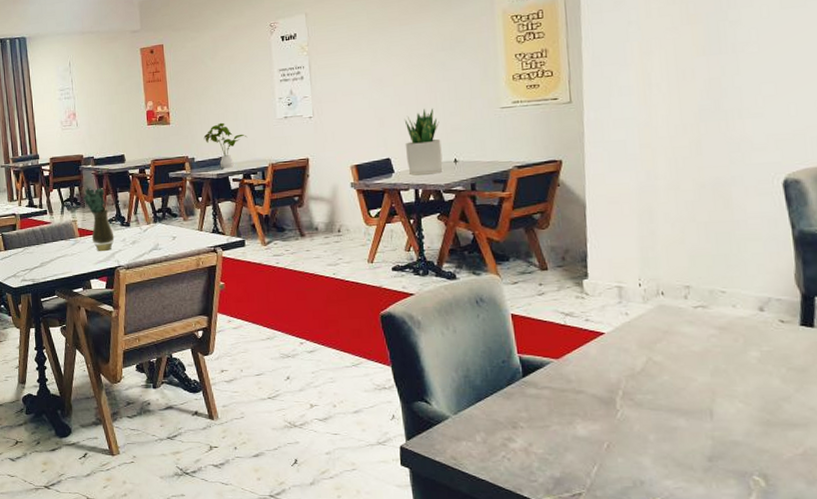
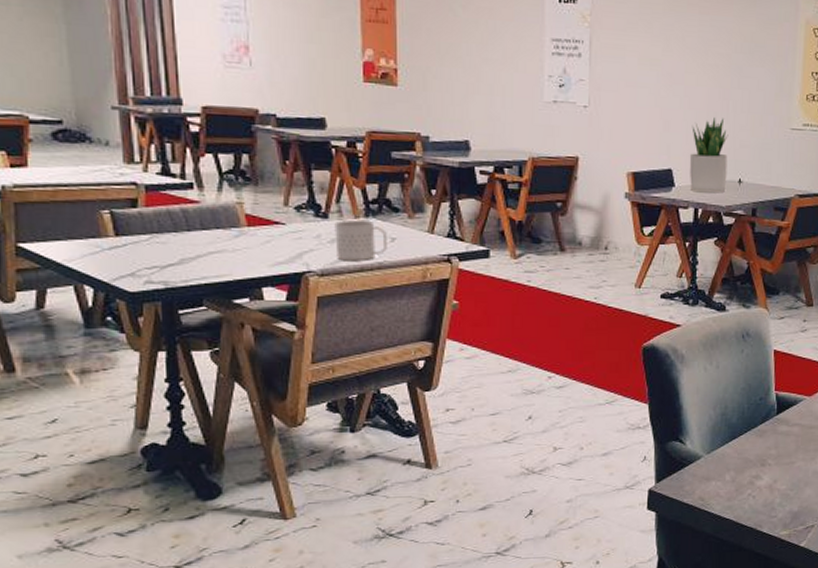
vase: present [82,186,115,251] -> none [255,155,304,249]
mug: none [134,225,170,257] -> present [334,219,387,261]
house plant: present [203,122,248,168] -> none [444,95,504,156]

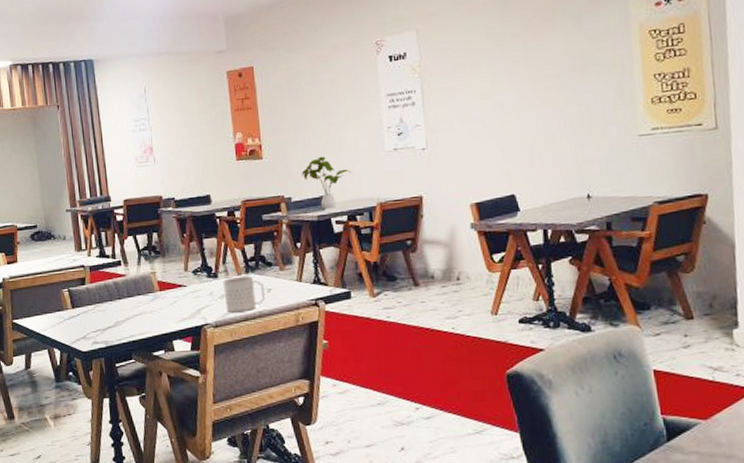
house plant: none [444,95,504,156] -> present [301,156,352,209]
planter: present [689,117,728,194] -> none [530,137,575,214]

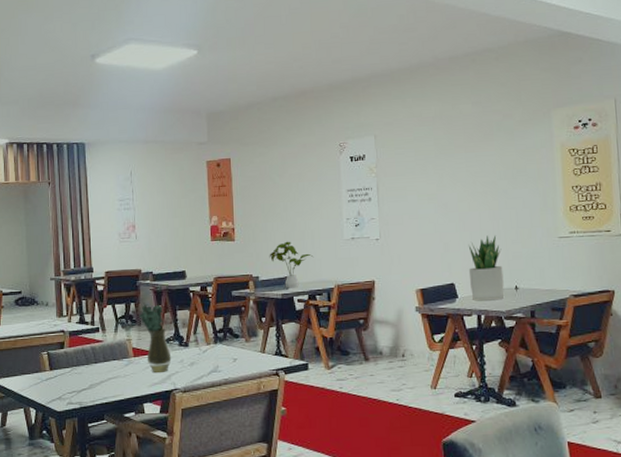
vase: none [162,231,201,307] -> present [139,302,172,373]
mug: present [223,276,265,313] -> none [193,346,231,379]
planter: none [530,137,575,214] -> present [468,235,504,301]

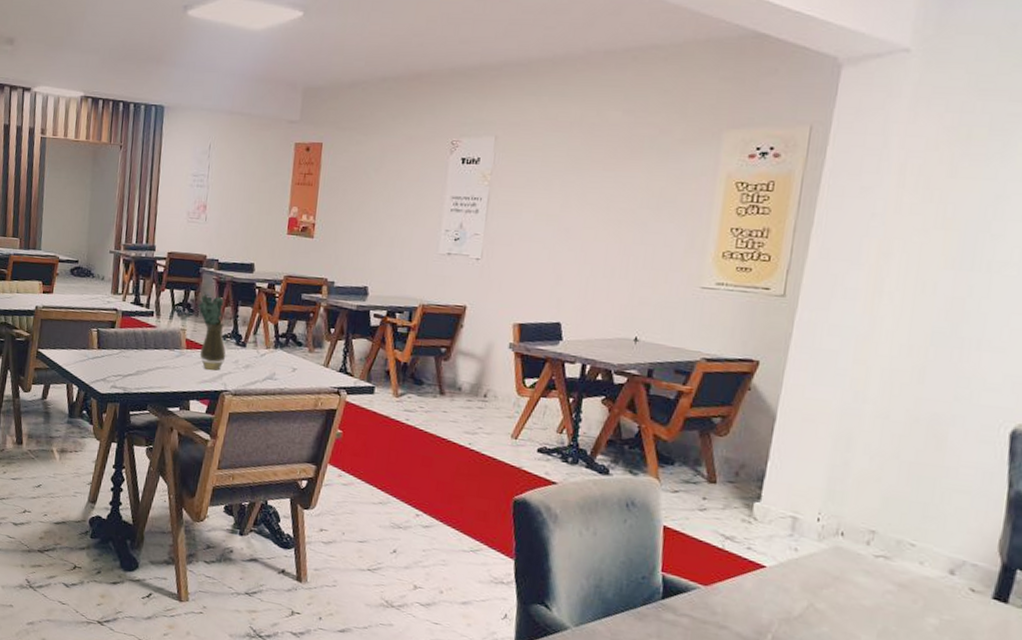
house plant: present [269,241,314,288] -> none [349,246,400,301]
planter: present [468,235,504,301] -> none [579,273,626,351]

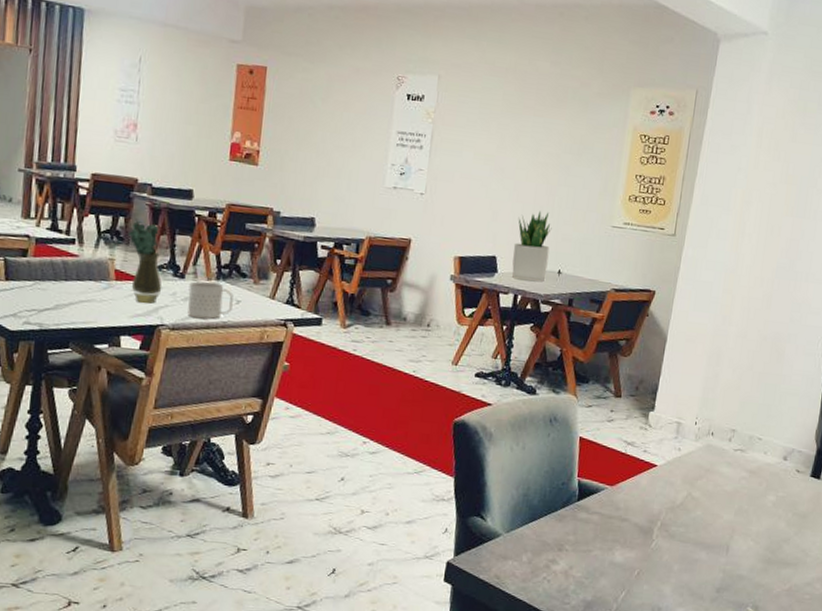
mug: none [248,350,290,386] -> present [187,281,234,319]
planter: none [579,273,626,351] -> present [512,211,552,283]

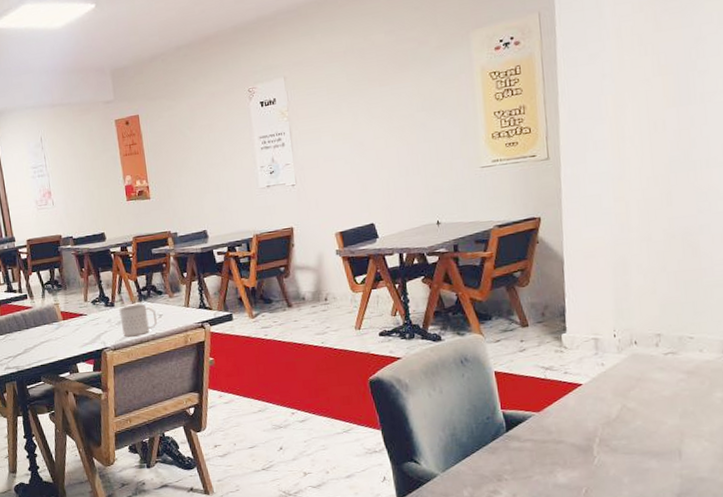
vase: present [127,218,162,304] -> none [63,266,100,334]
planter: present [512,211,552,283] -> none [387,170,426,240]

